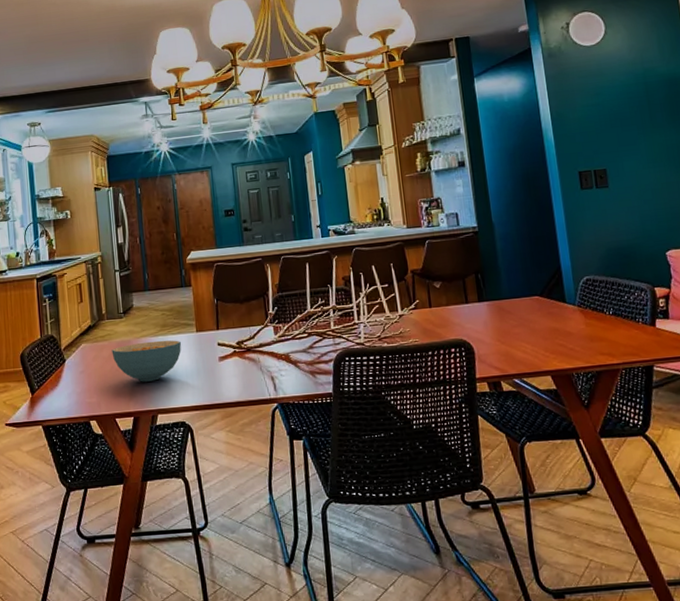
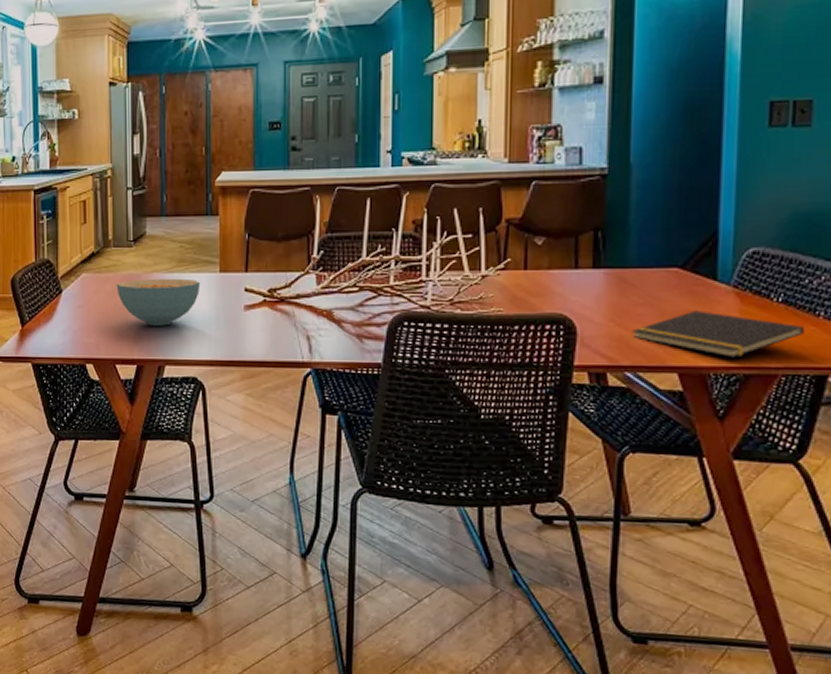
notepad: none [513,326,632,360] -> present [632,310,805,358]

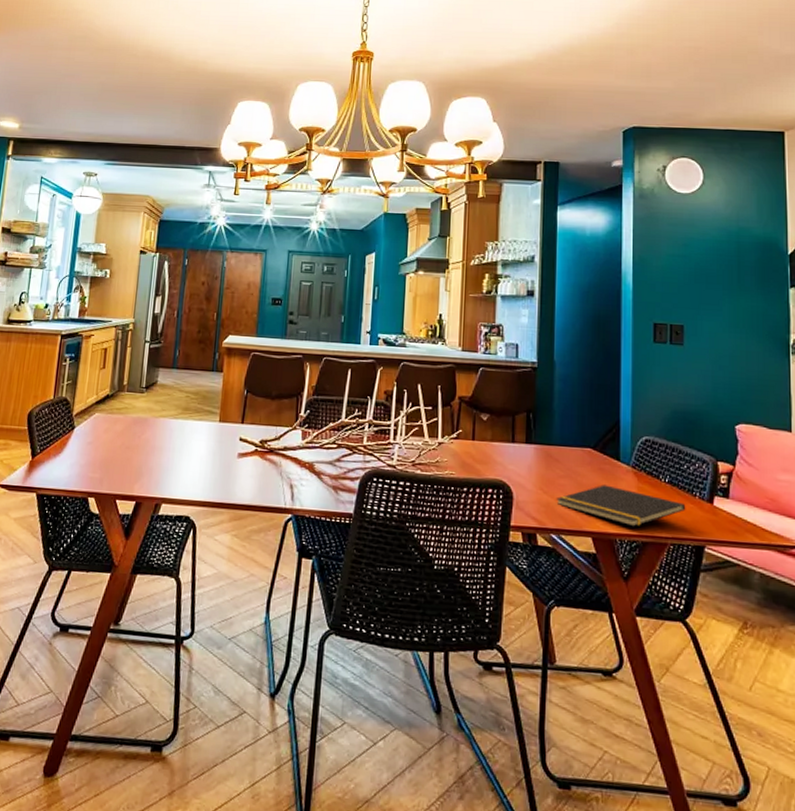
cereal bowl: present [116,278,201,326] -> none [125,422,202,467]

